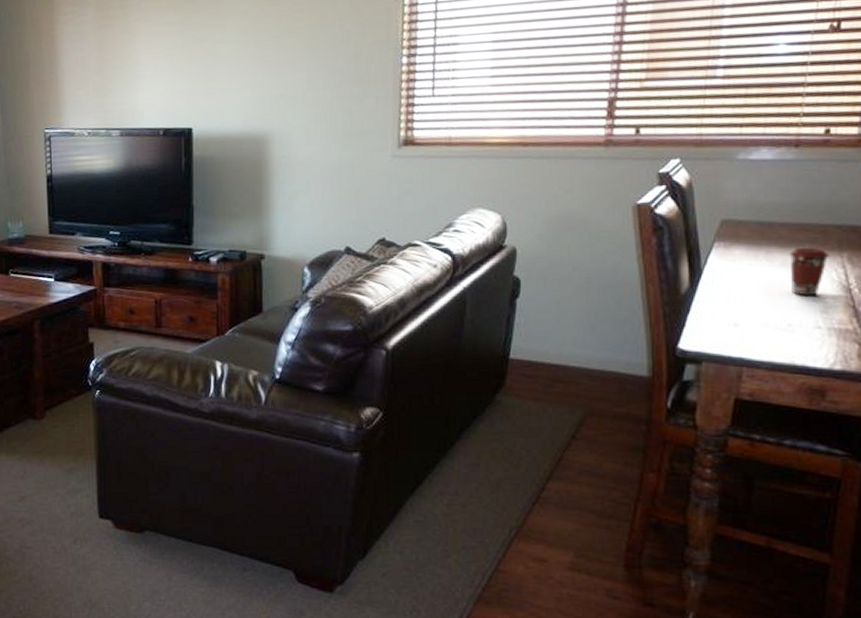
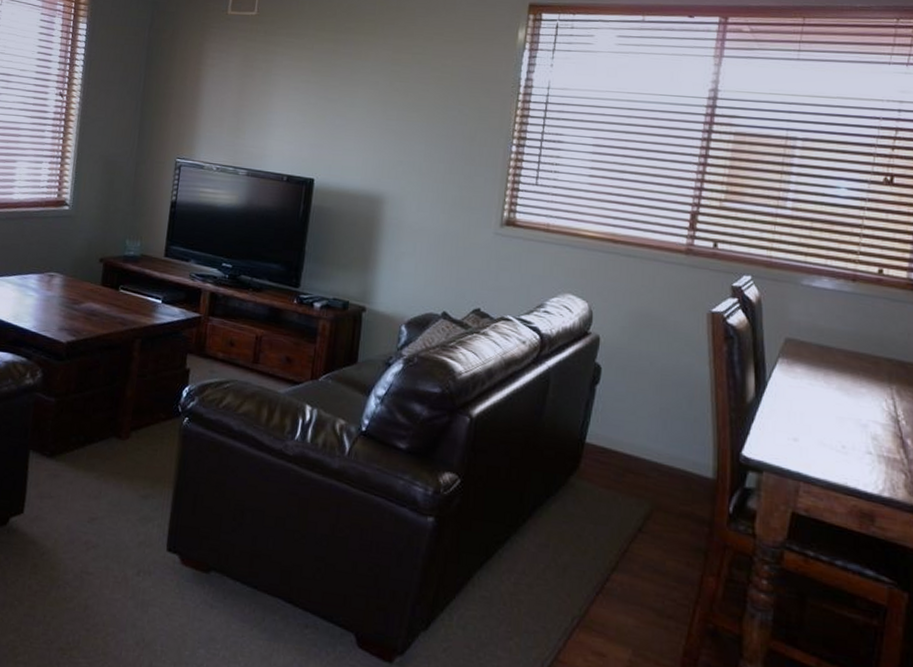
coffee cup: present [789,247,830,296] -> none [845,374,881,422]

